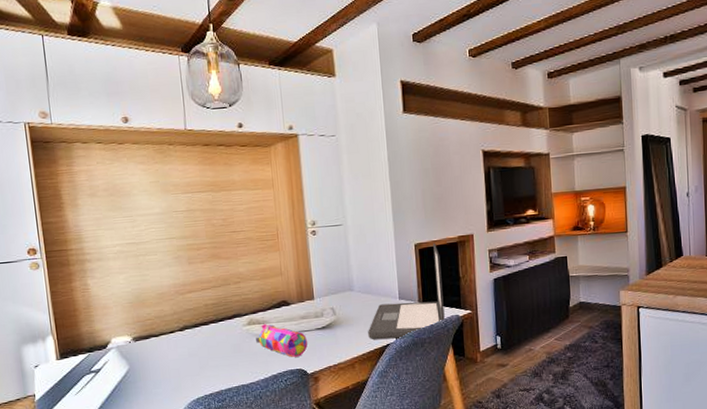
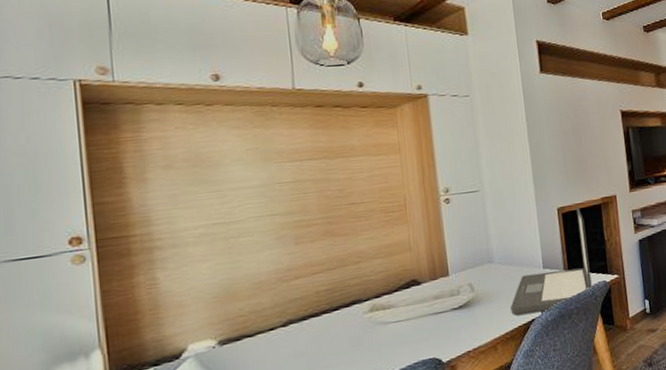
pencil case: present [256,324,307,357] -> none [380,309,442,345]

